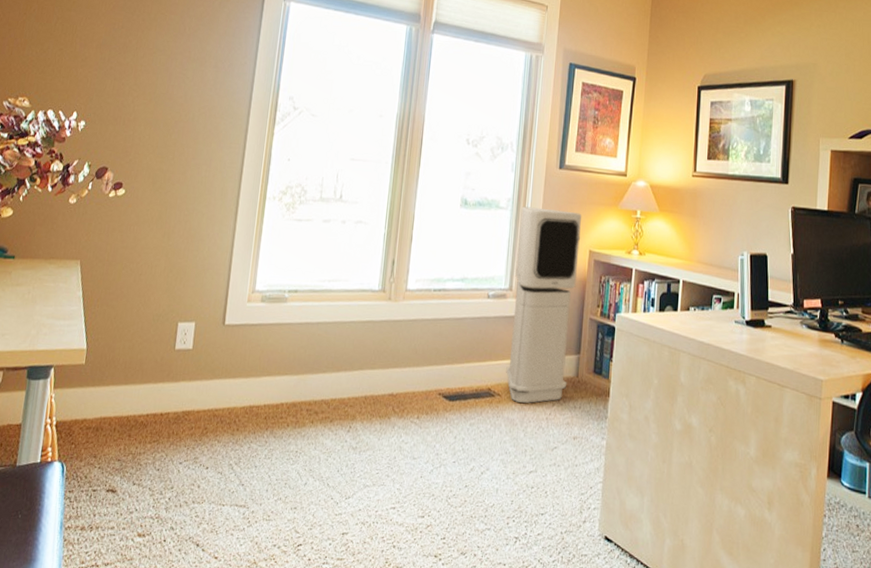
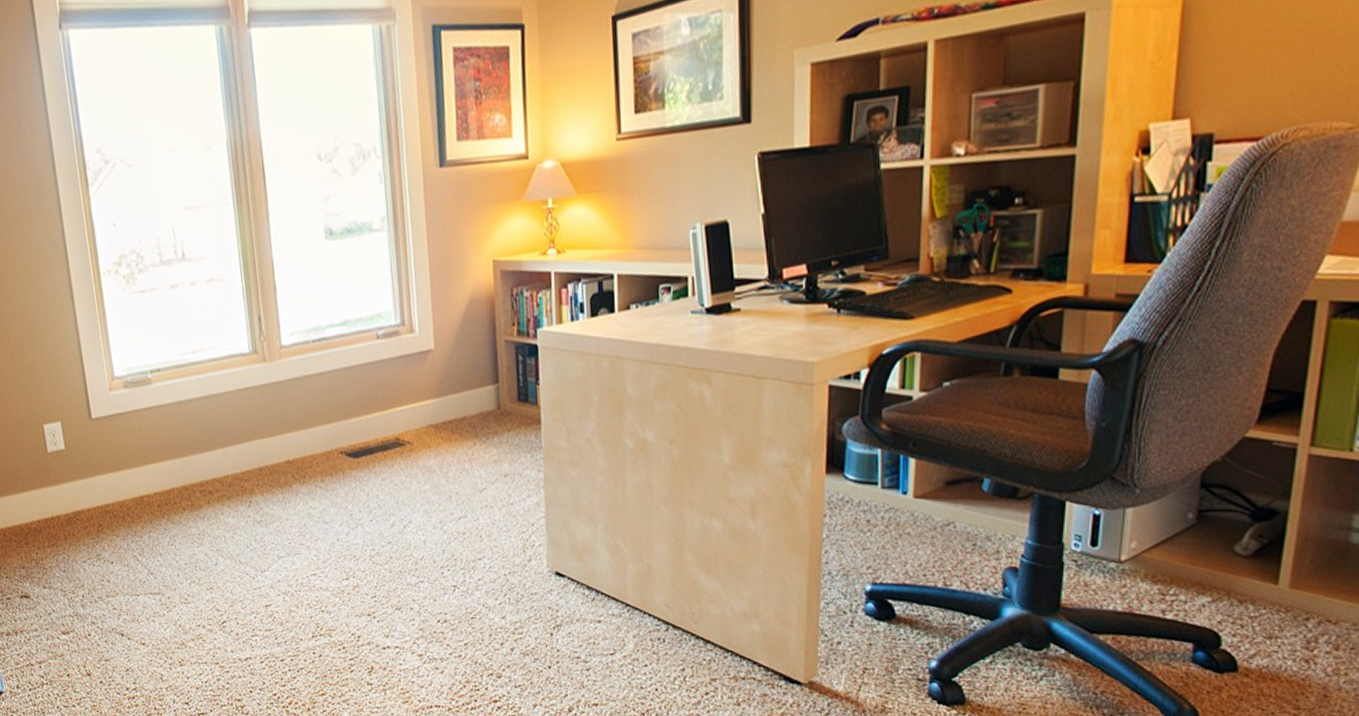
air purifier: present [506,206,581,403] -> none [400,217,489,448]

